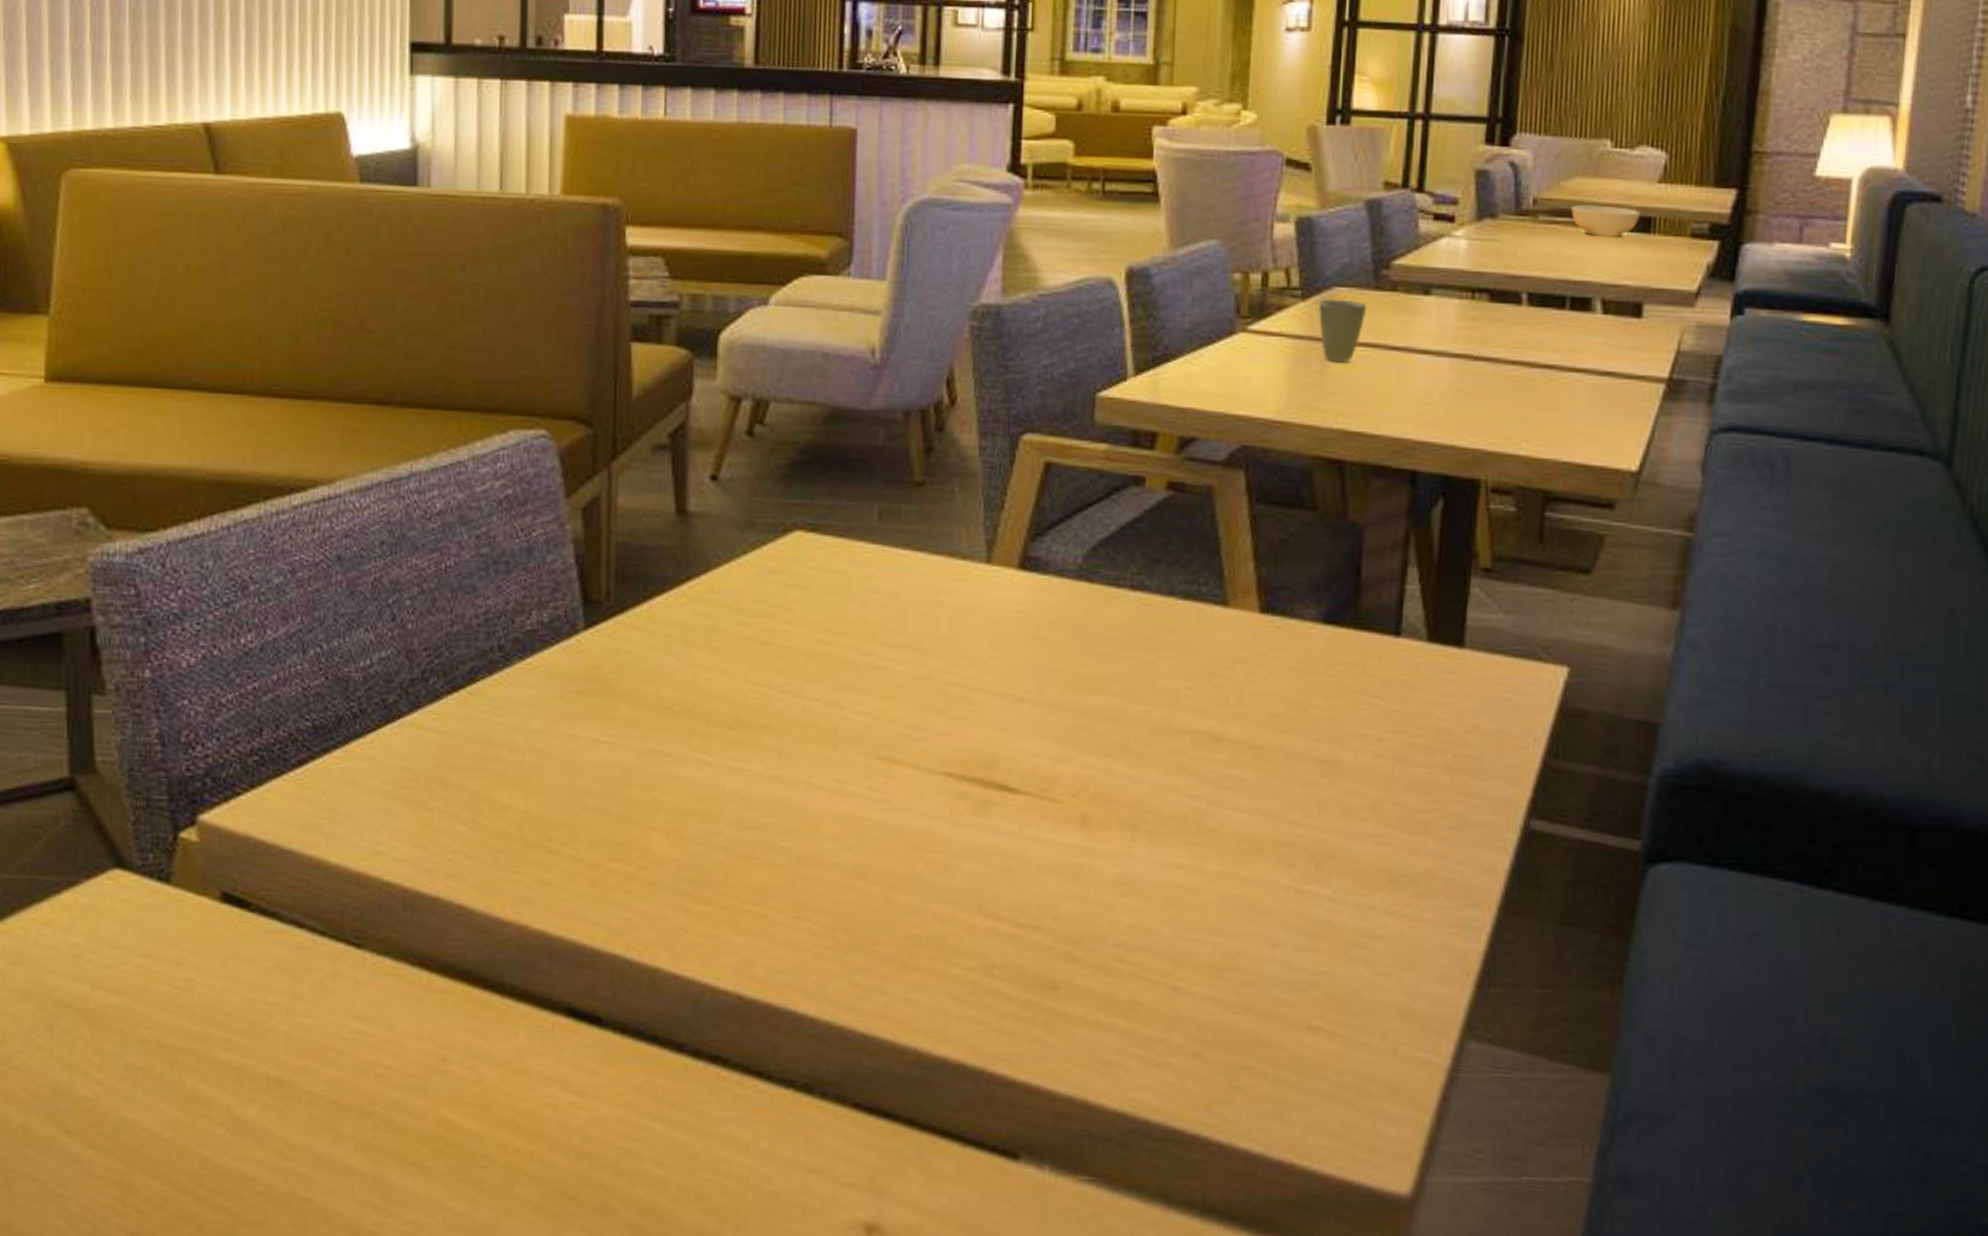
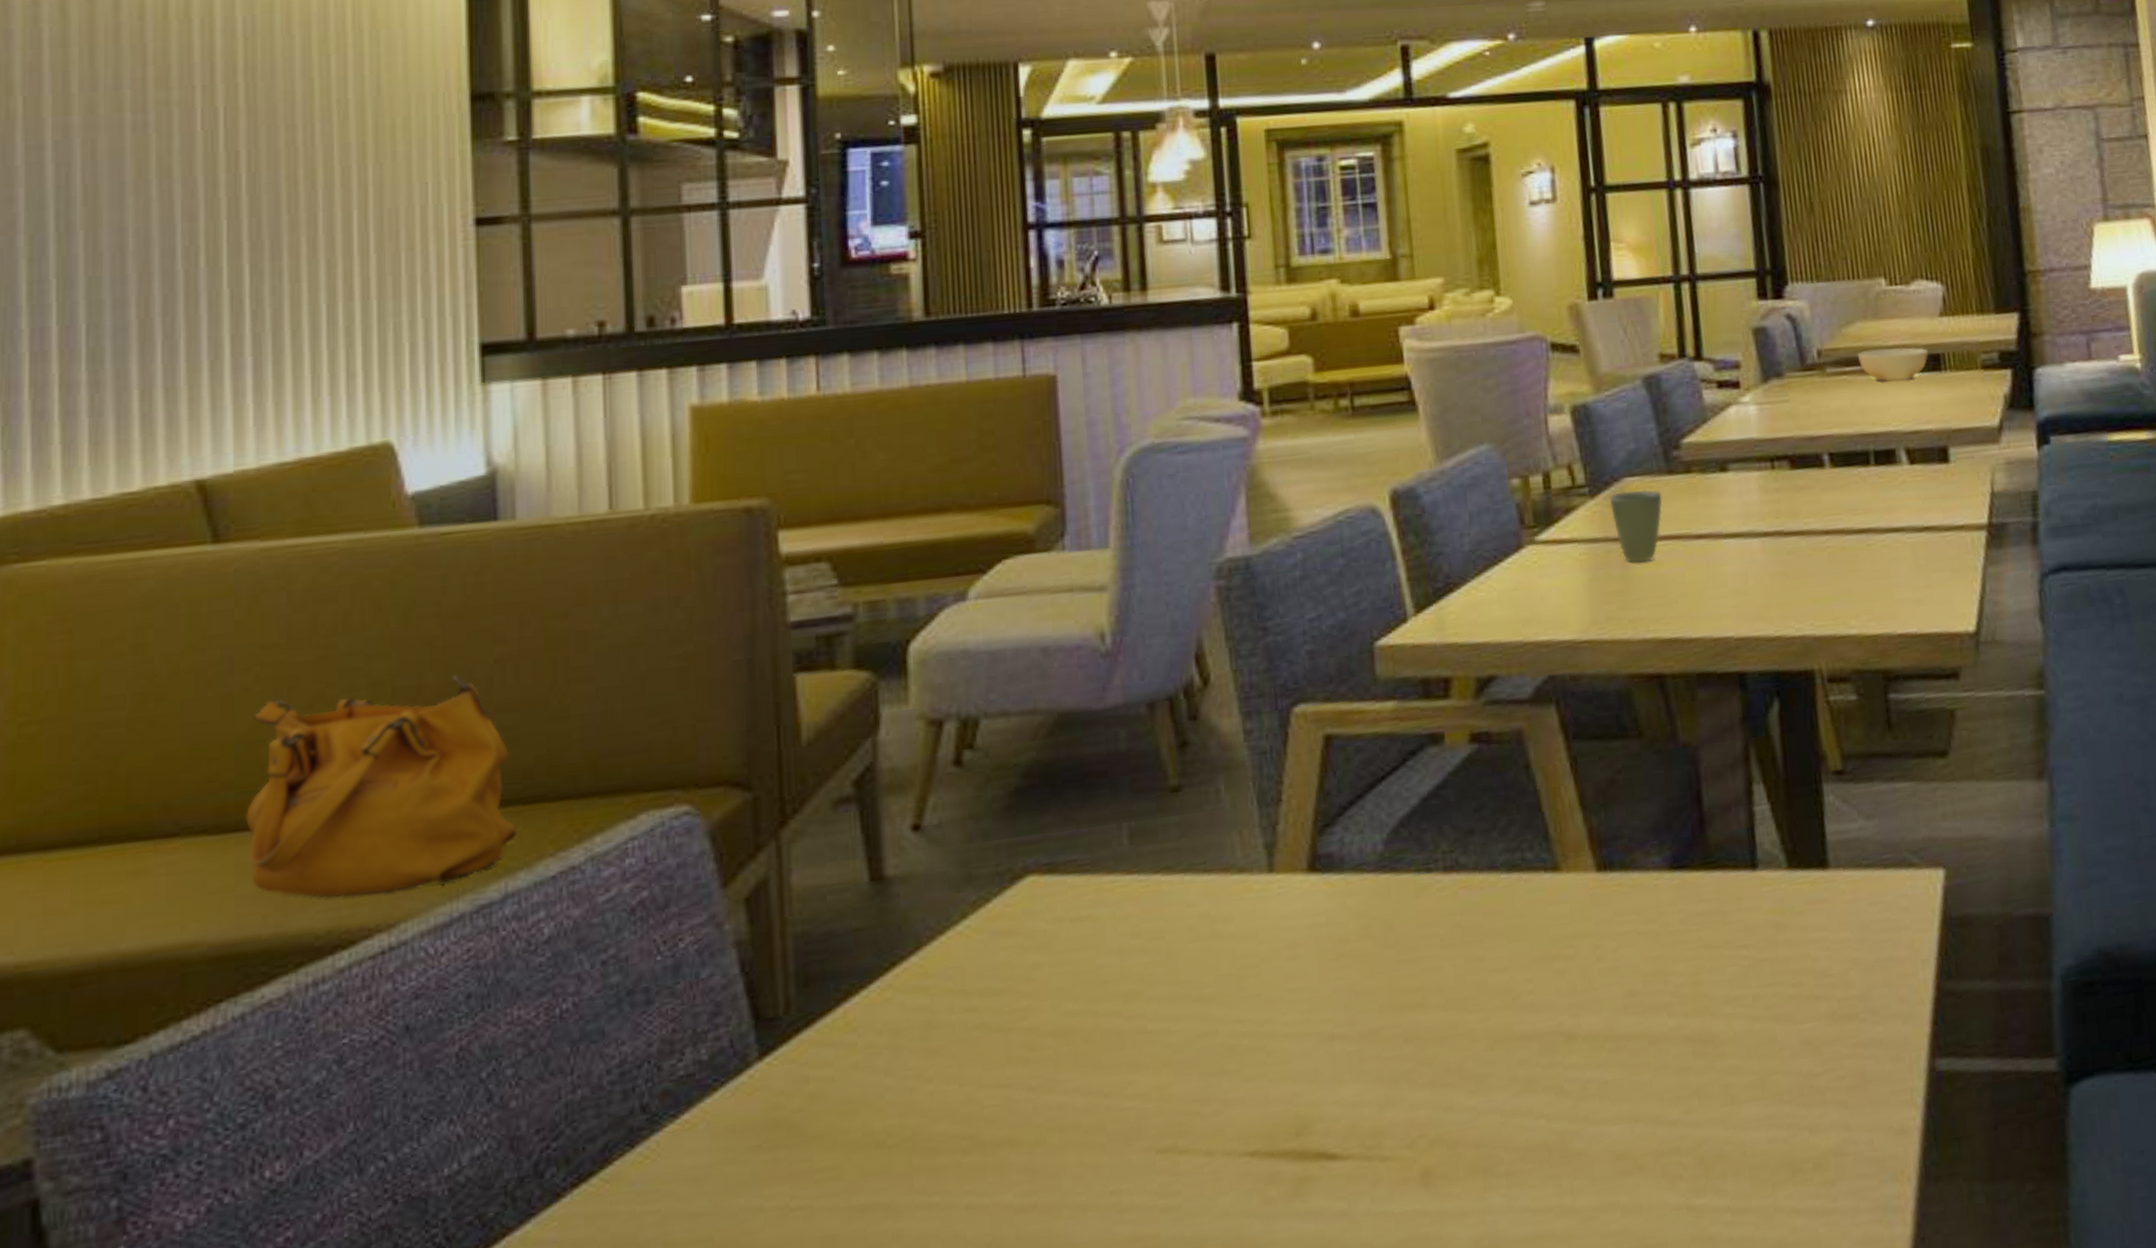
handbag: none [233,299,421,457] -> present [246,674,517,898]

